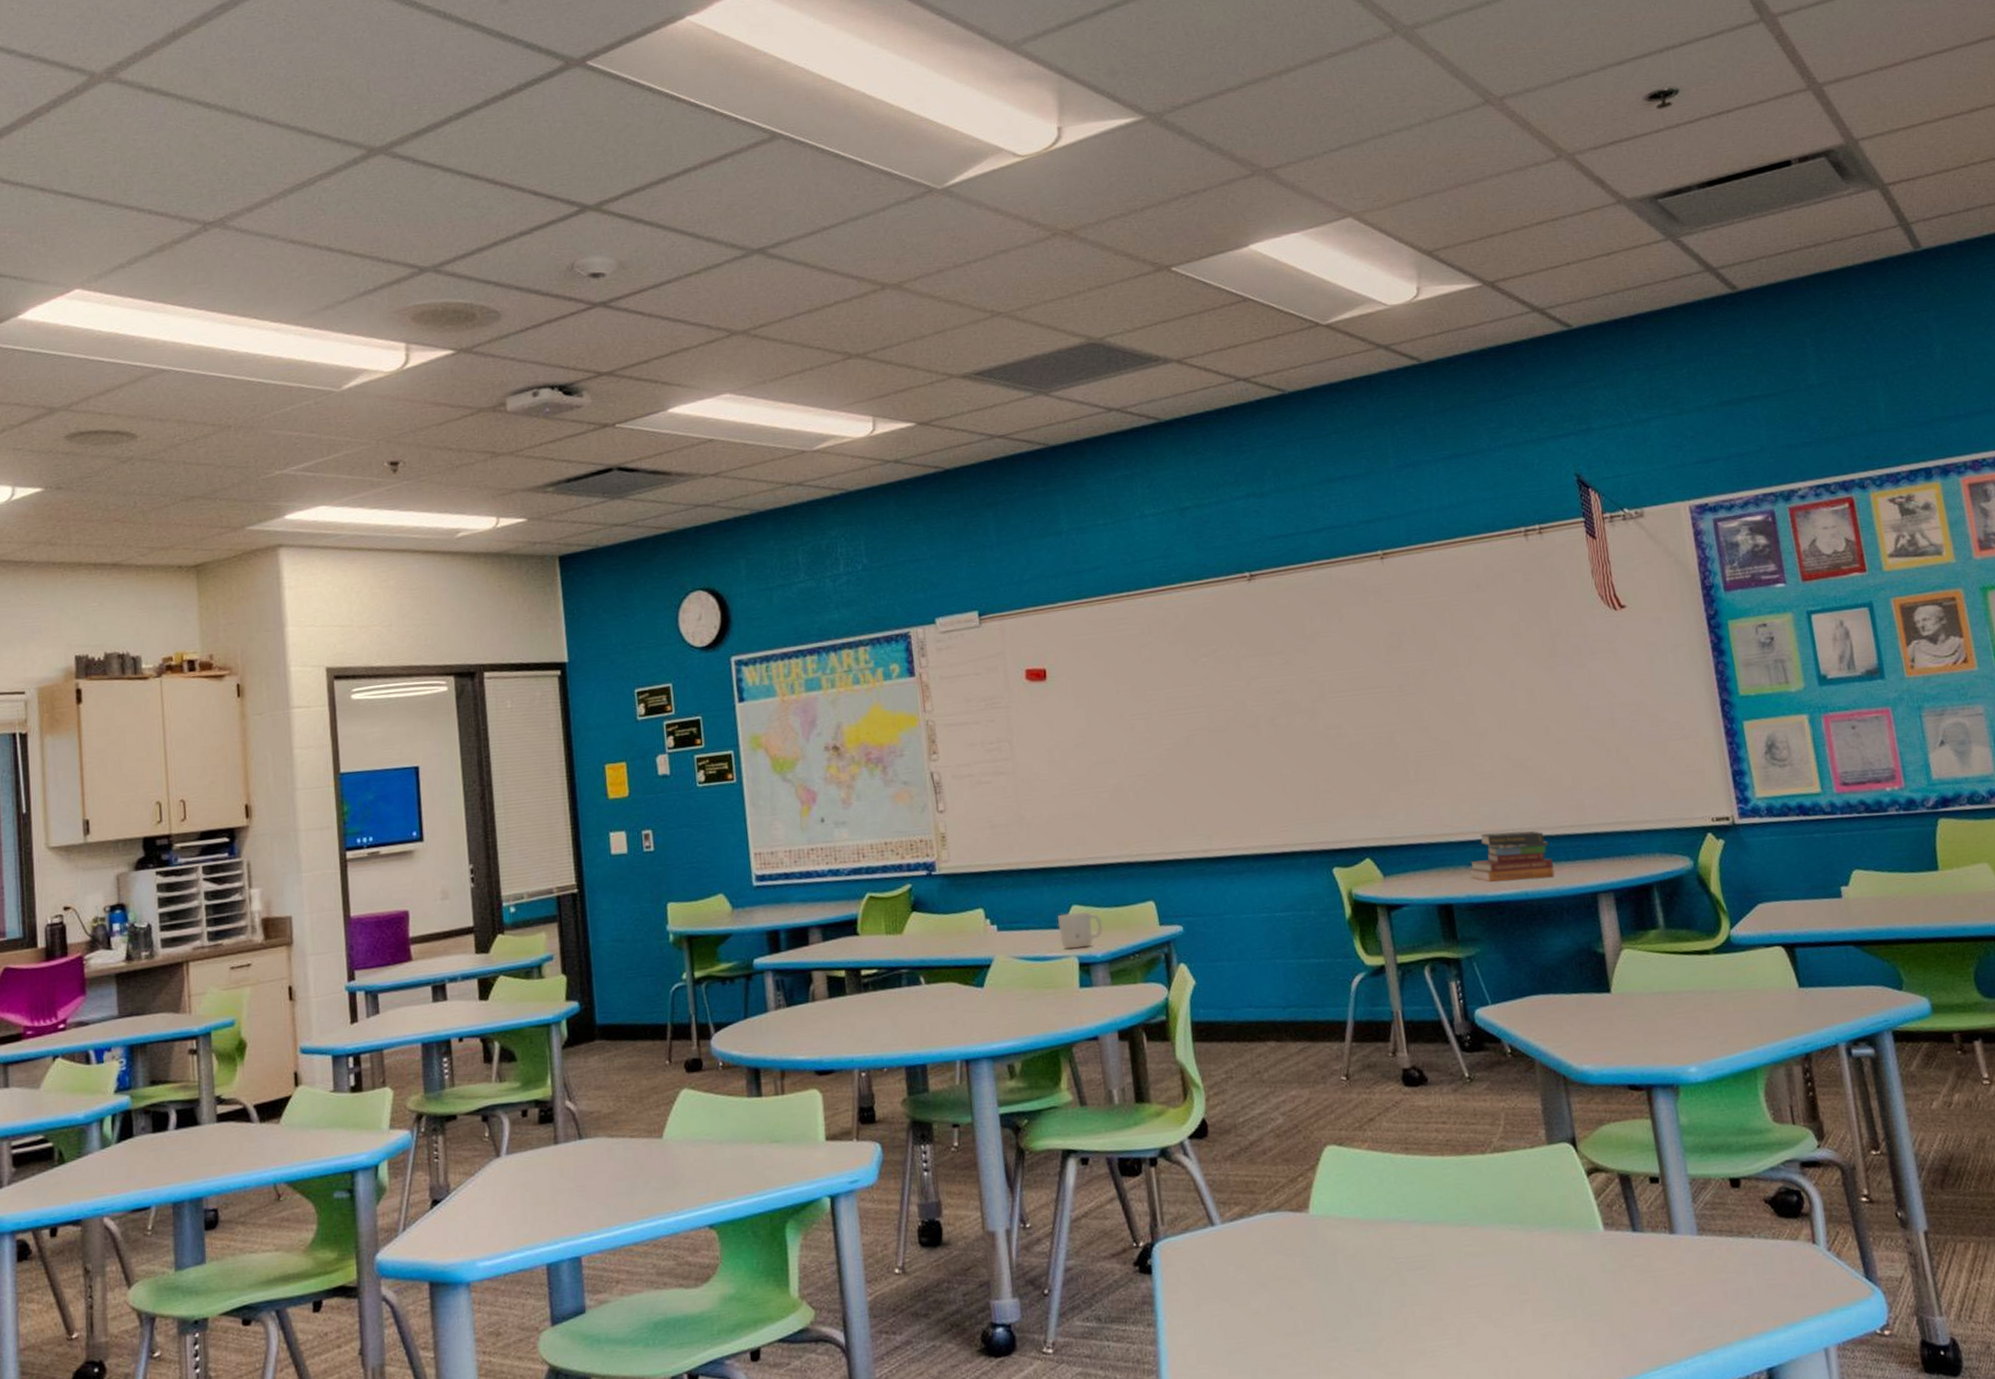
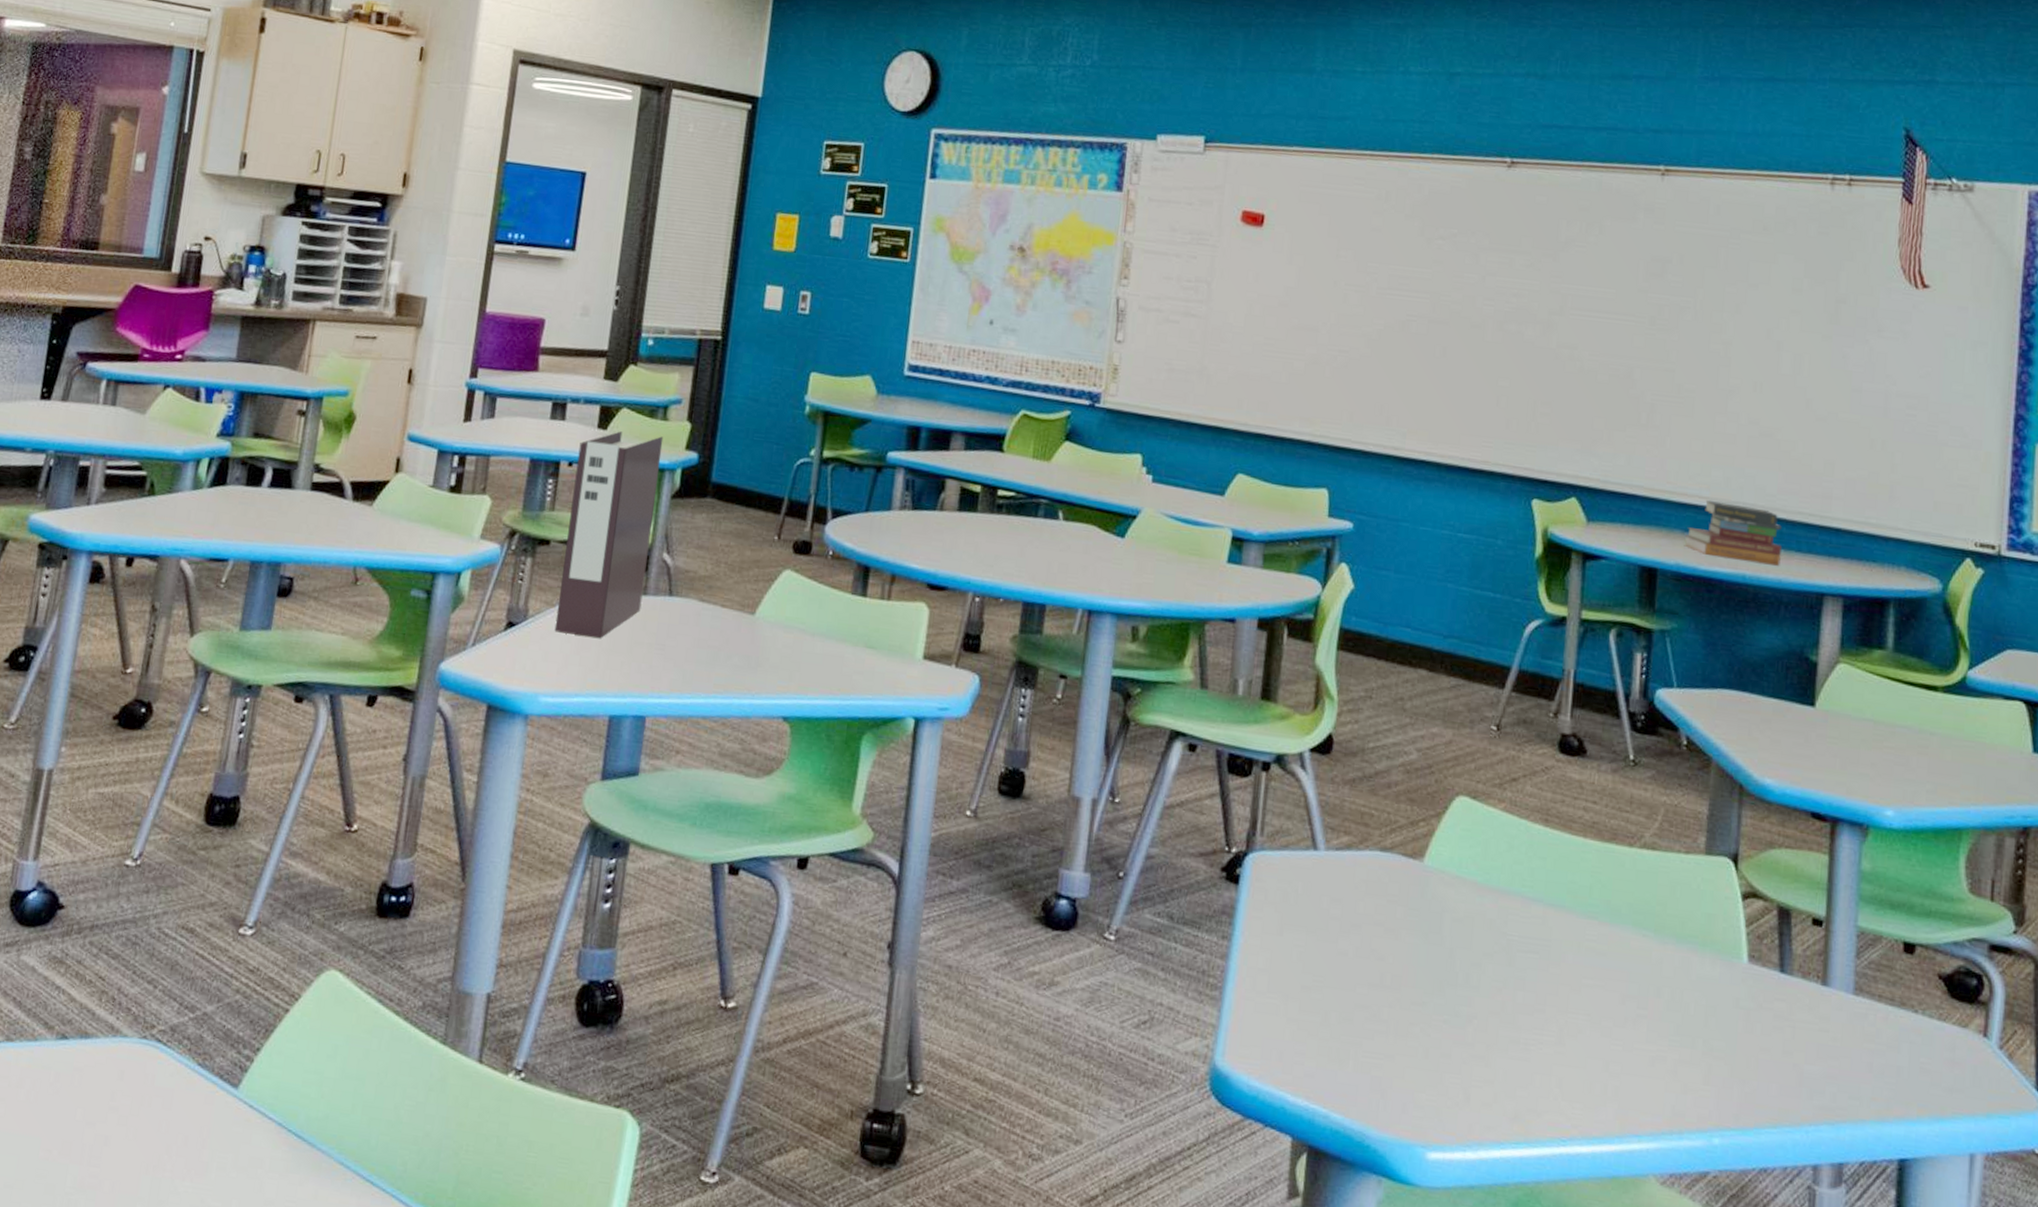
binder: none [465,994,556,1199] -> present [554,431,664,638]
mug: present [1057,911,1103,949] -> none [1217,480,1267,522]

